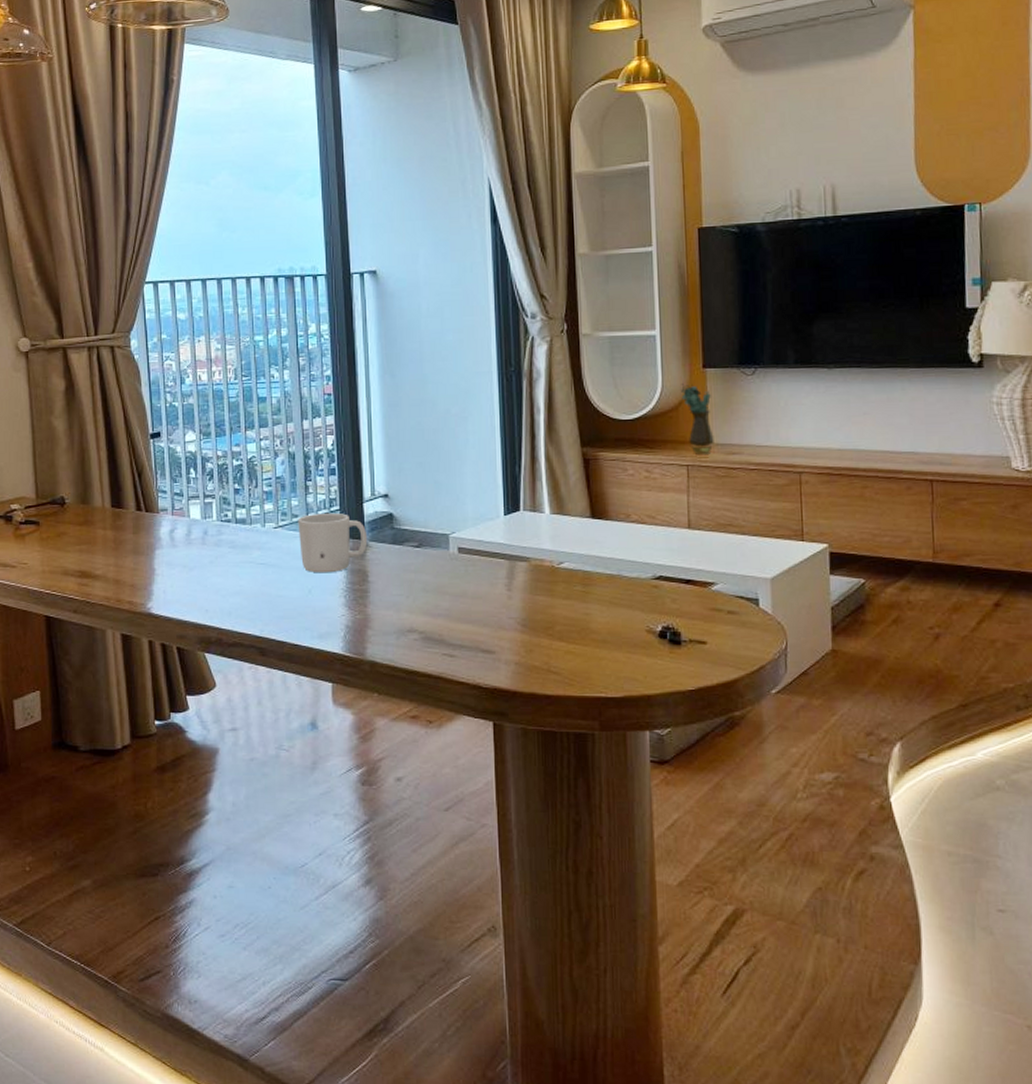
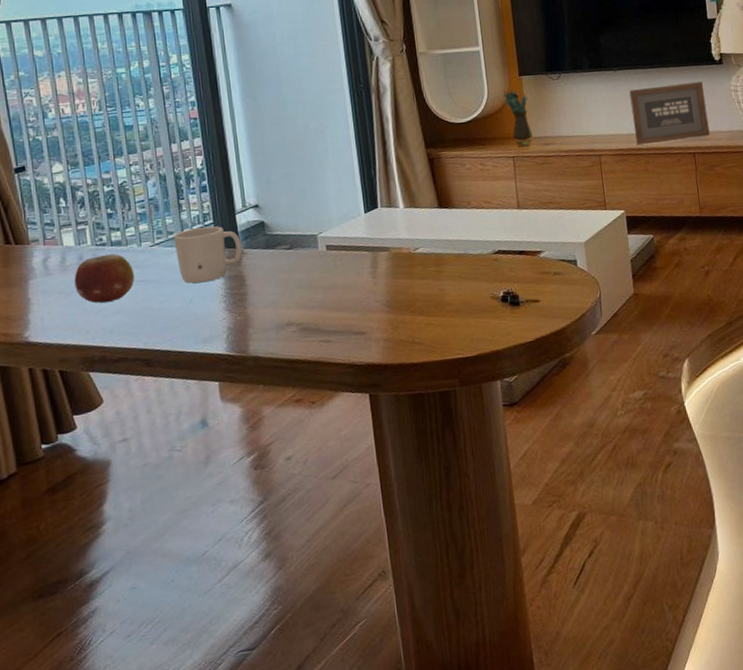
fruit: none [198,532,256,583] -> present [74,254,135,303]
picture frame: none [847,389,956,465] -> present [629,82,710,146]

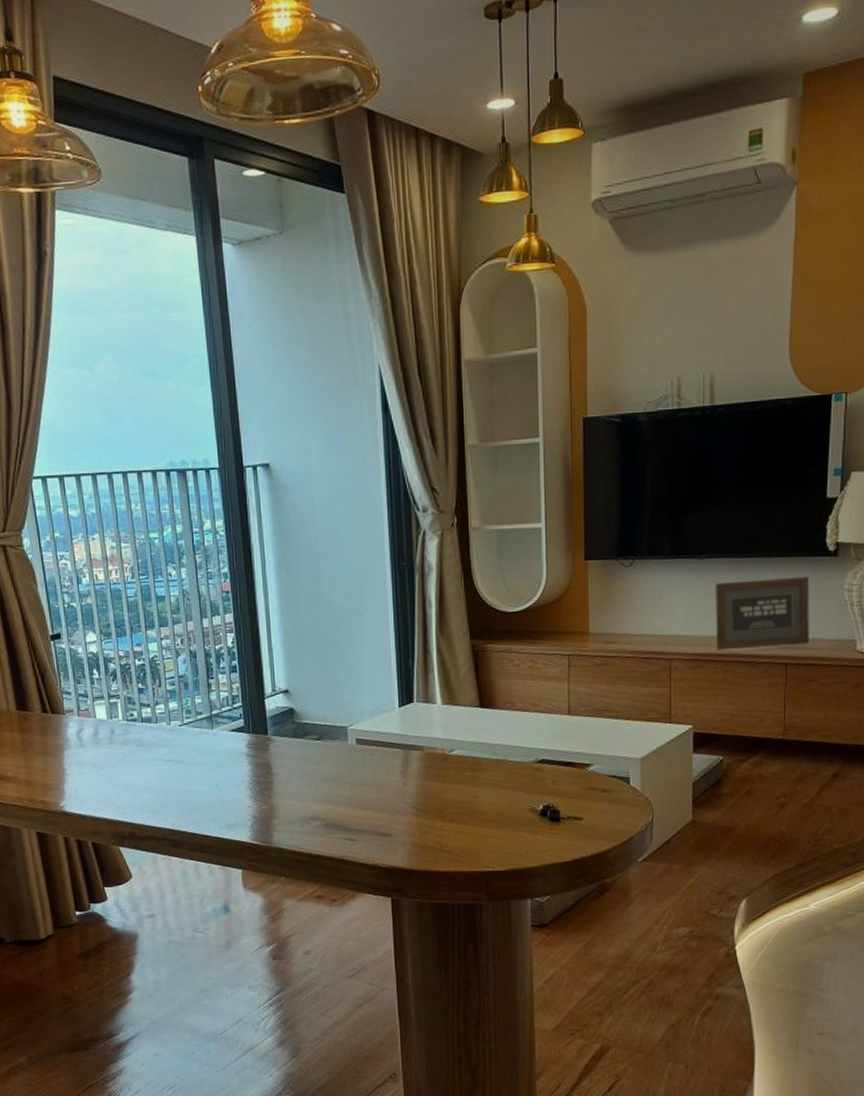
fruit: present [74,254,135,303] -> none [106,731,164,780]
mug: present [173,226,243,283] -> none [202,709,270,768]
vase: present [503,90,533,147] -> none [564,576,594,644]

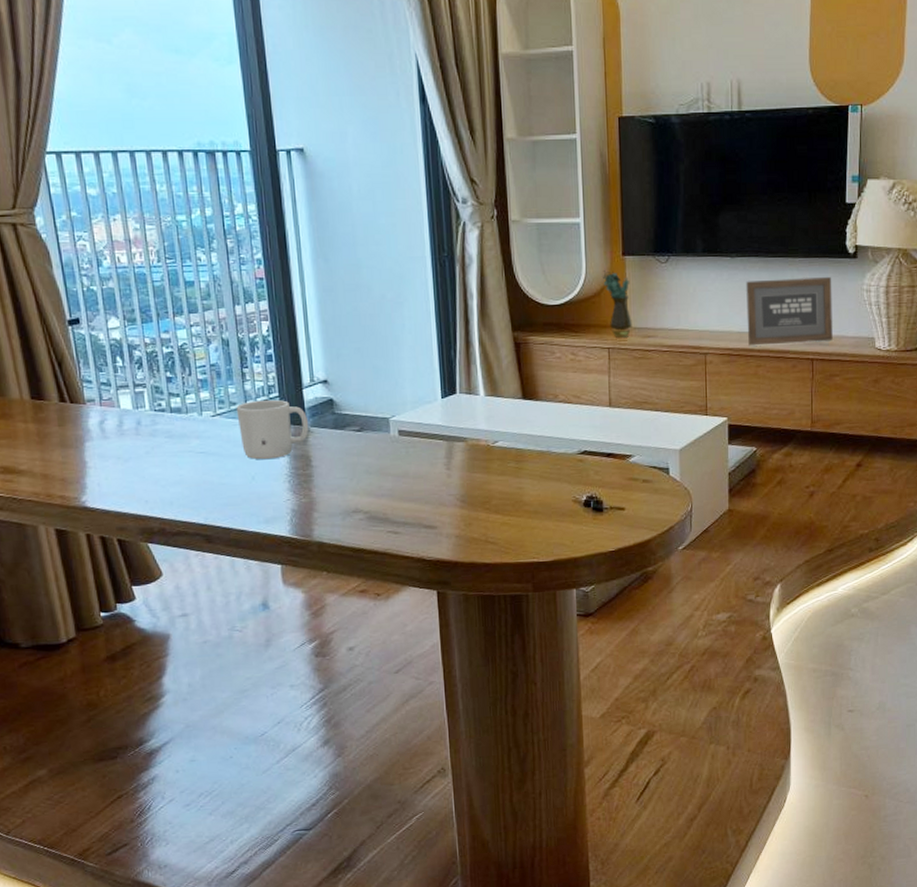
mug: none [202,709,270,768] -> present [236,399,309,460]
vase: none [564,576,594,644] -> present [603,270,632,338]

